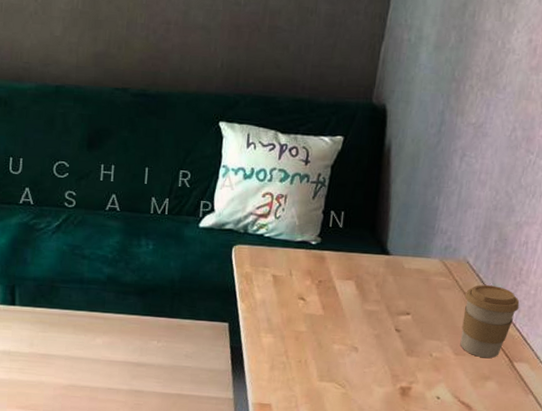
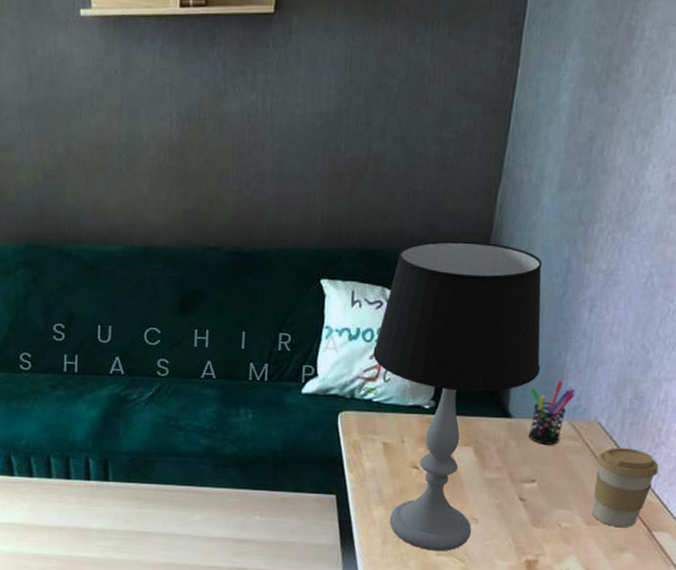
table lamp: none [265,90,419,378] -> present [373,240,542,552]
pen holder: none [404,222,447,281] -> present [528,380,575,445]

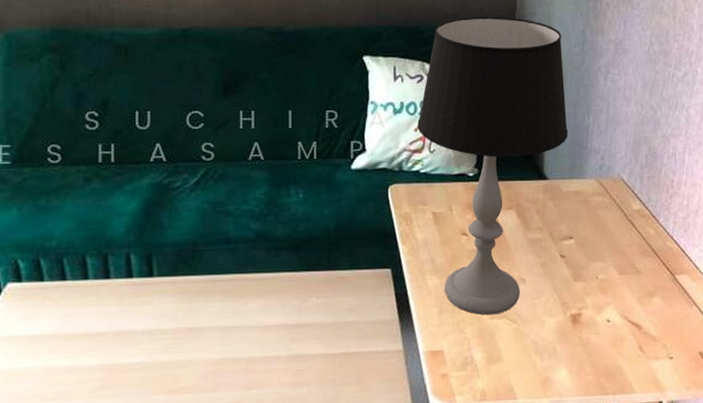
pen holder: present [528,380,575,445] -> none [561,142,599,203]
coffee cup: present [592,448,659,528] -> none [623,200,674,275]

